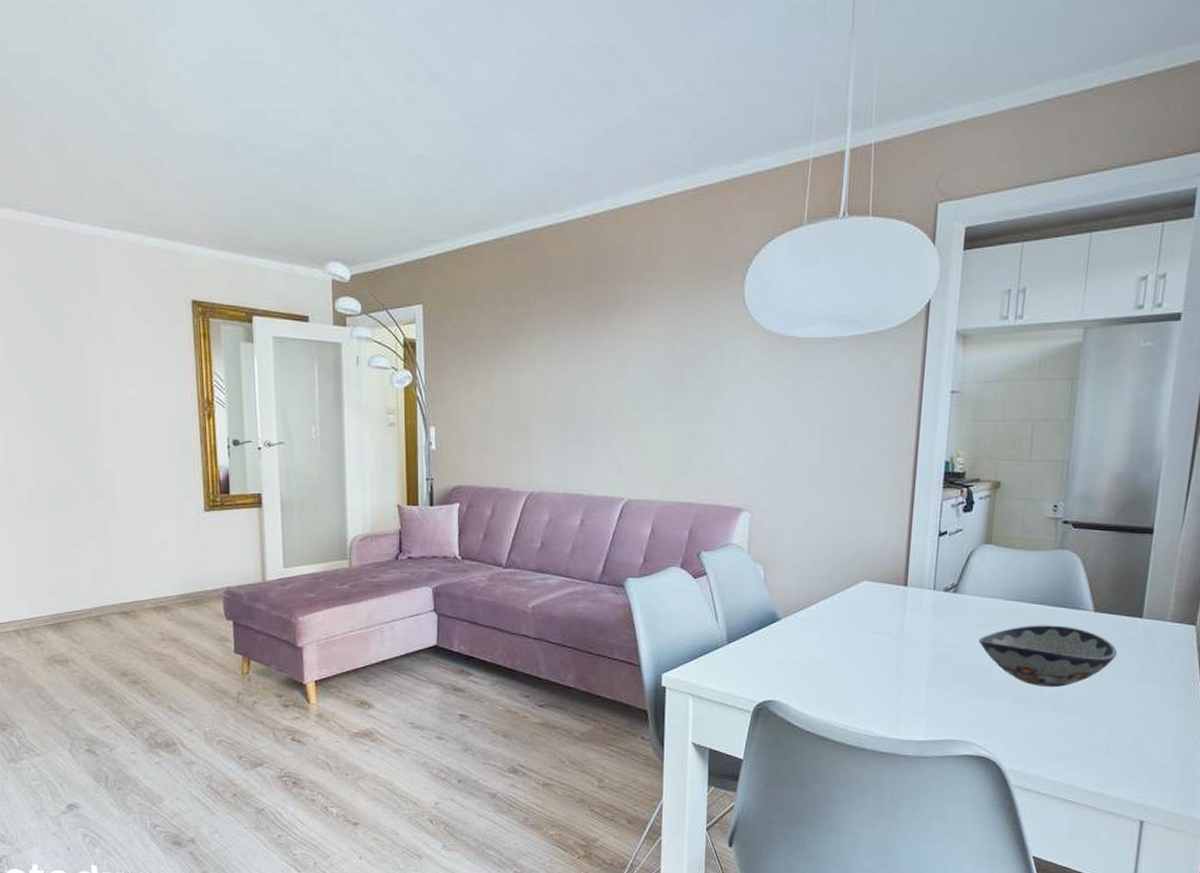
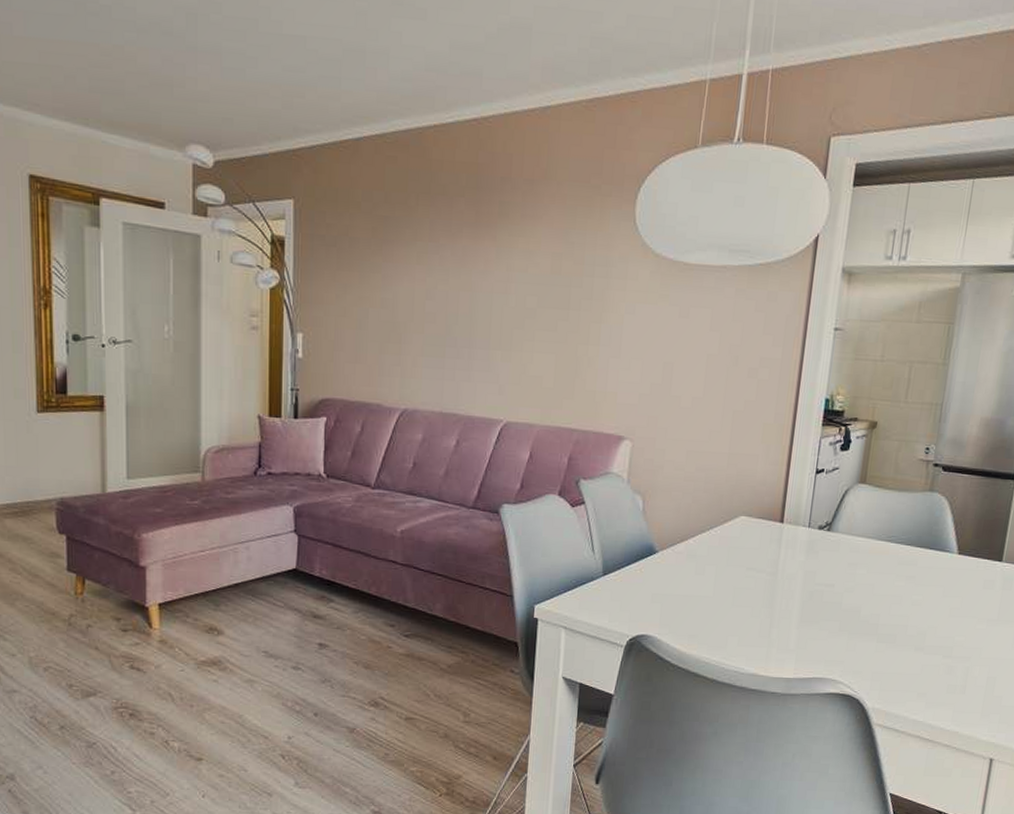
decorative bowl: present [979,625,1118,688] -> none [849,565,978,628]

